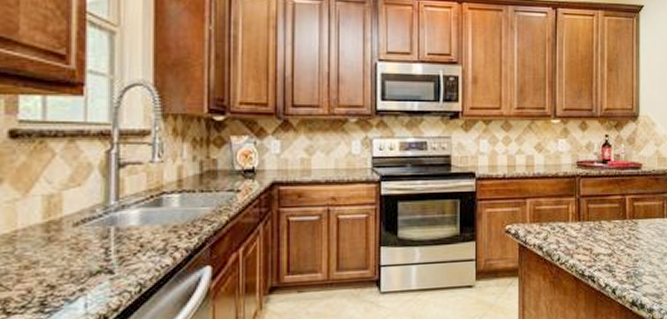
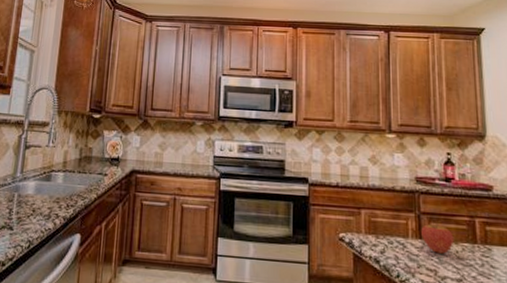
fruit: none [580,202,608,233] -> present [421,221,455,254]

